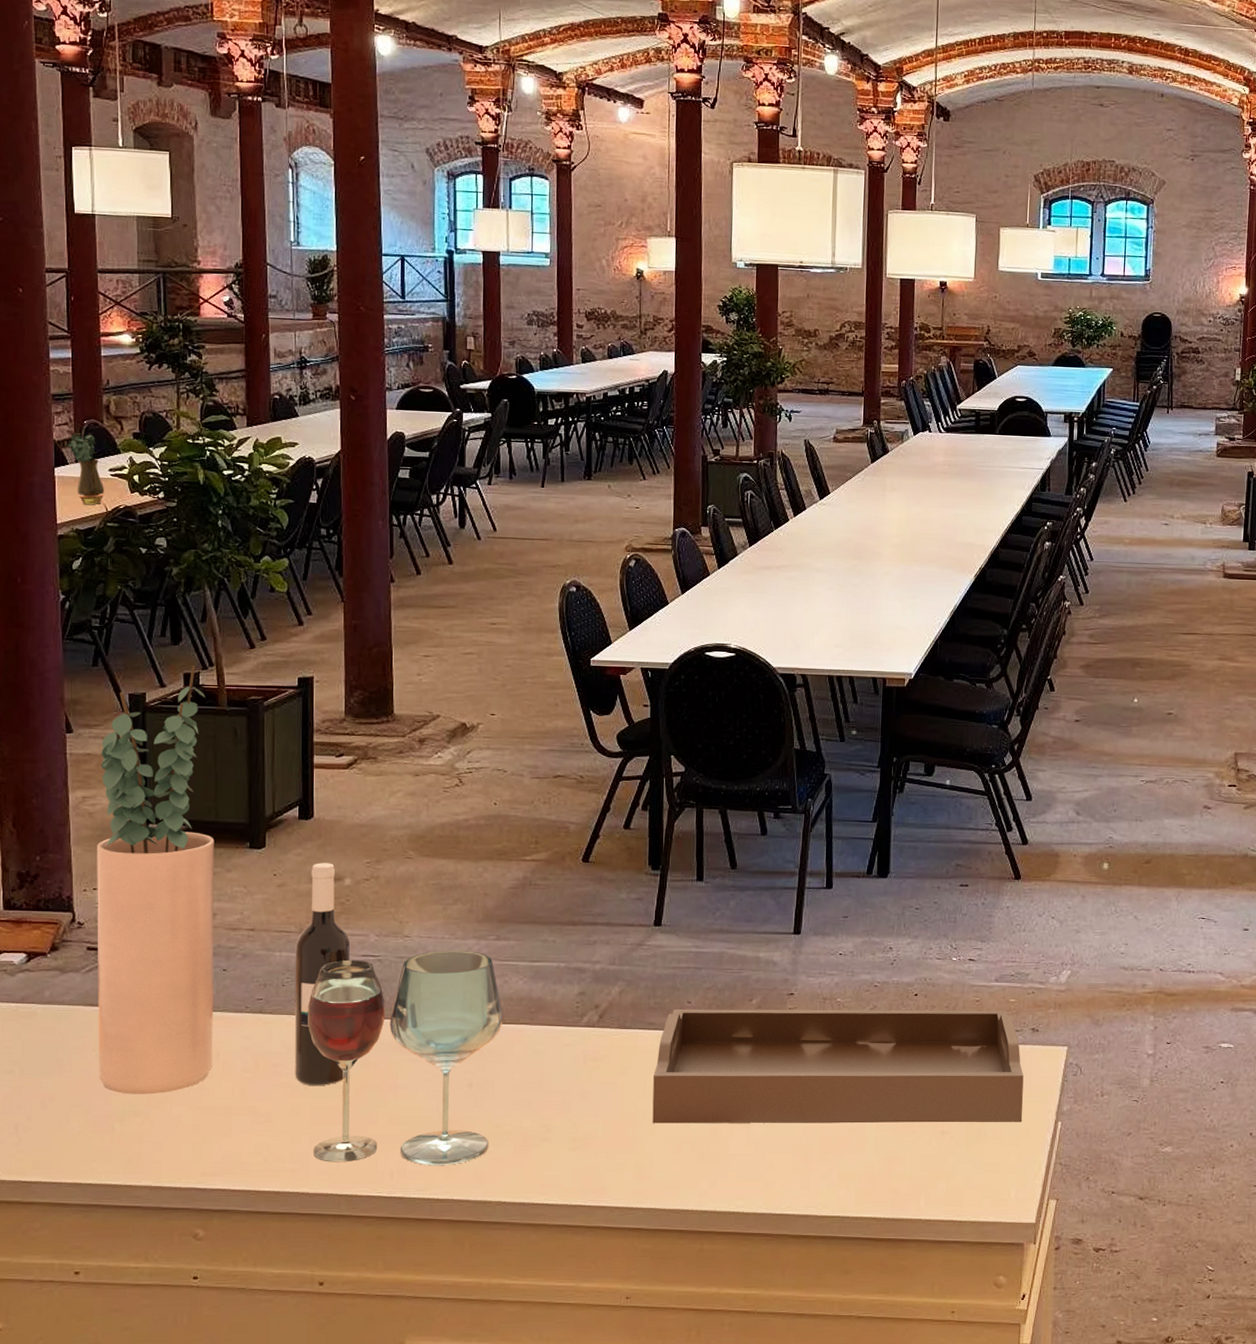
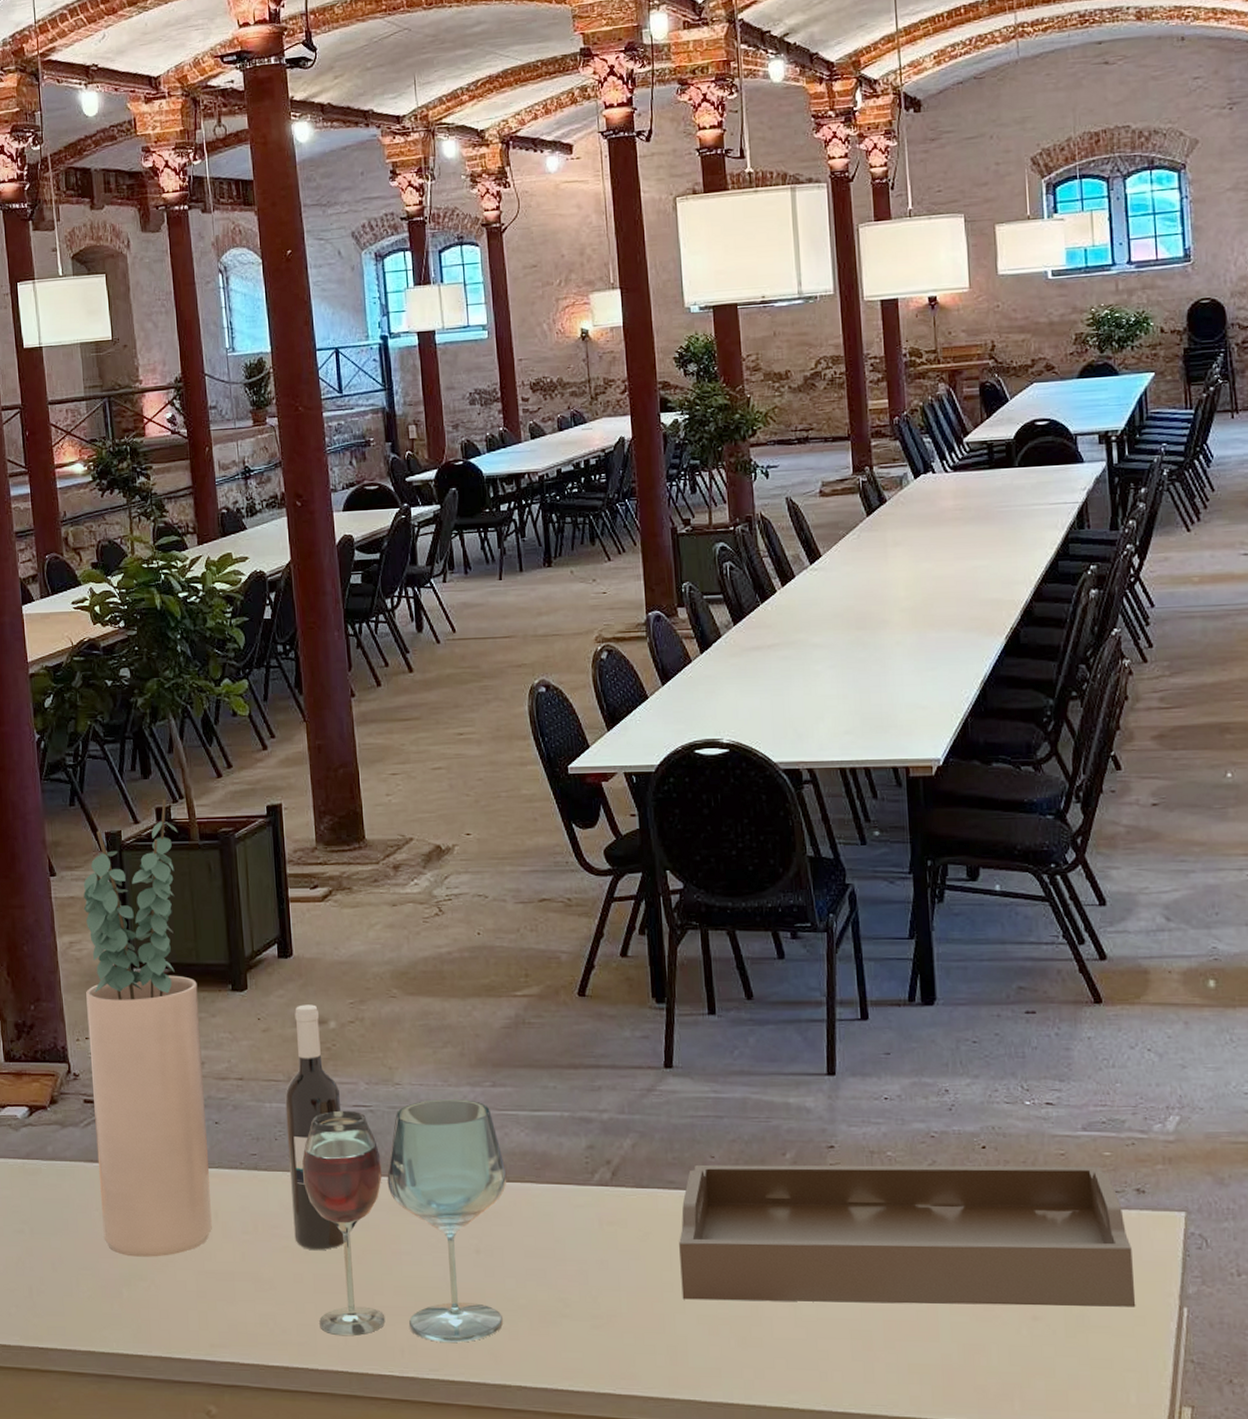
vase: present [67,431,105,505] -> none [32,566,70,641]

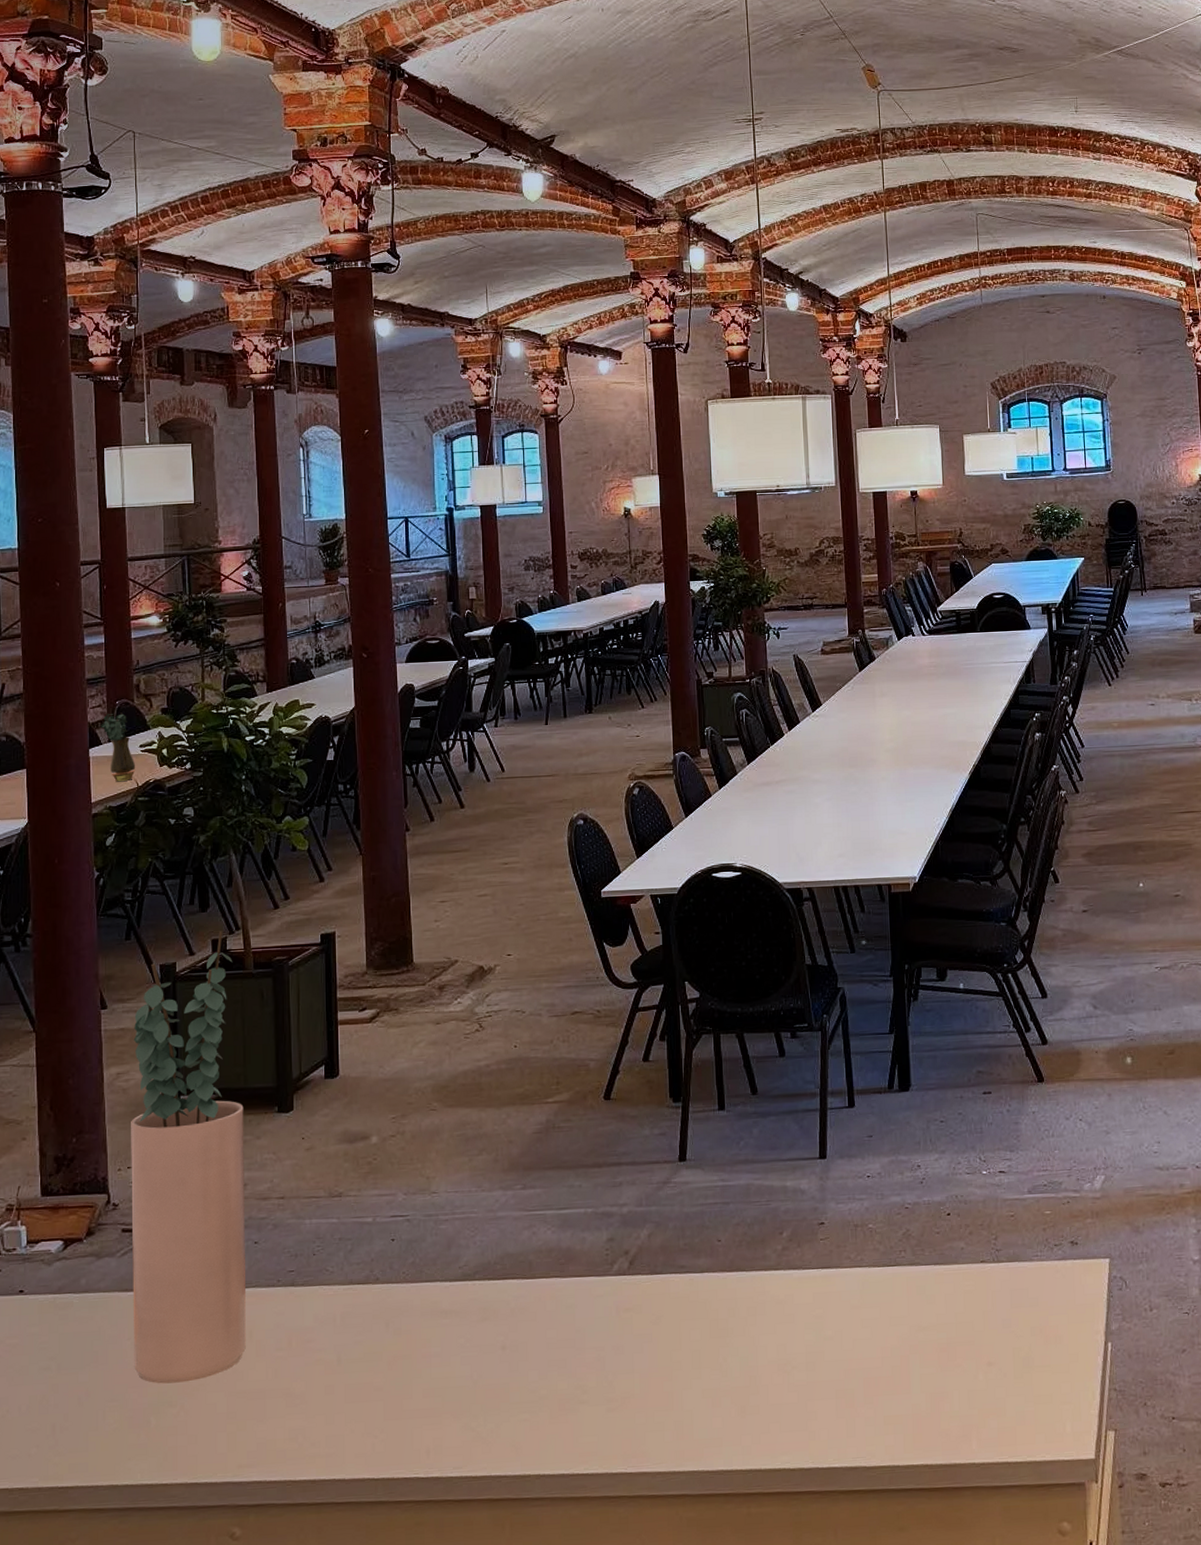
vase: none [32,566,70,641] -> present [101,712,136,782]
wine bottle: present [285,1004,345,1250] -> none [325,1121,379,1361]
wineglass: present [302,1110,386,1337] -> none [339,1221,416,1444]
wine glass: present [387,1099,507,1343] -> none [420,1203,533,1440]
serving tray: present [679,1164,1136,1307] -> none [688,1224,1071,1376]

